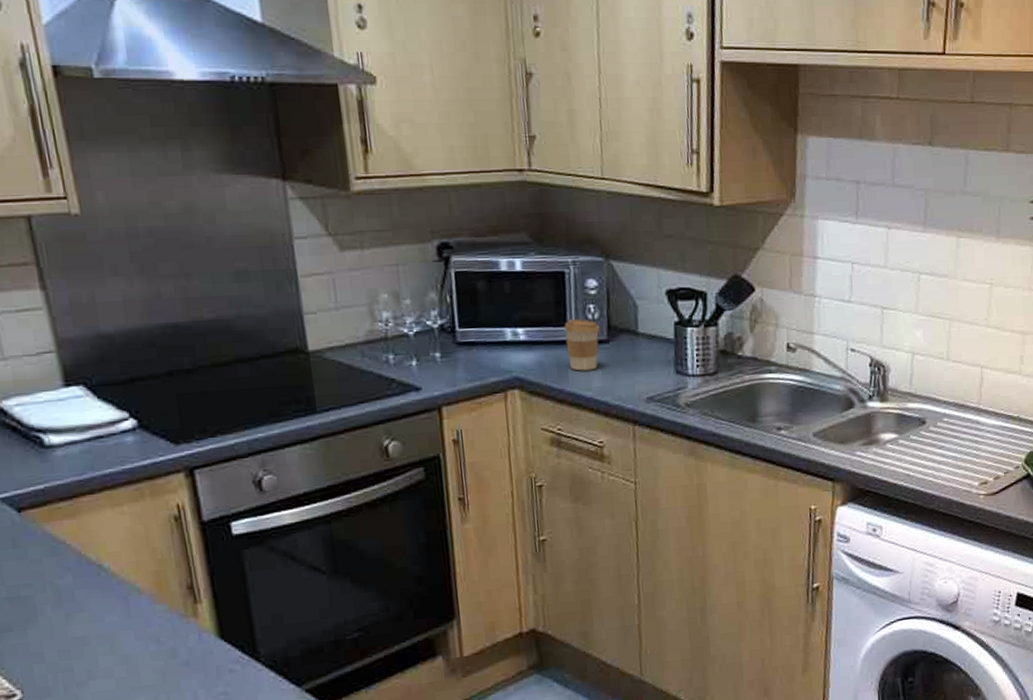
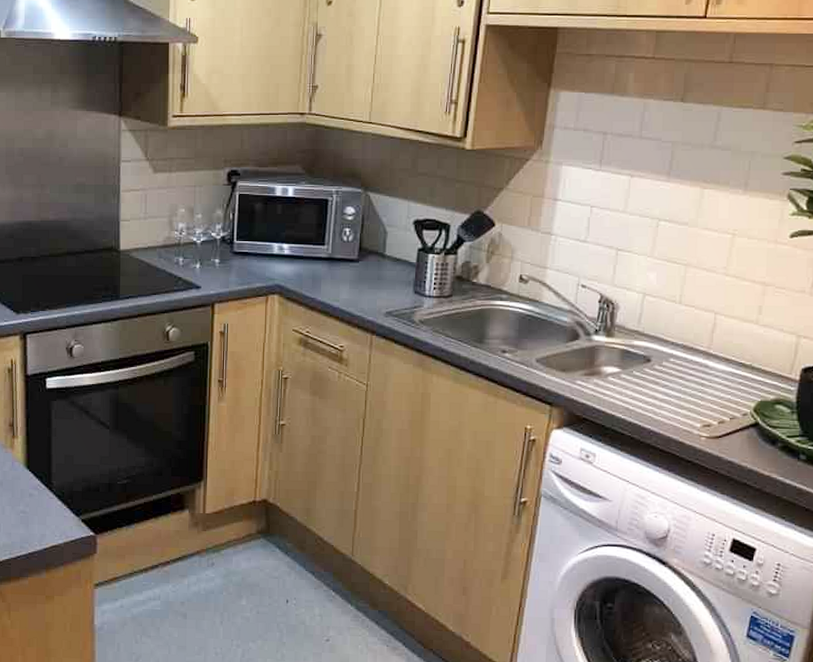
coffee cup: present [564,318,600,371] -> none [322,239,352,284]

